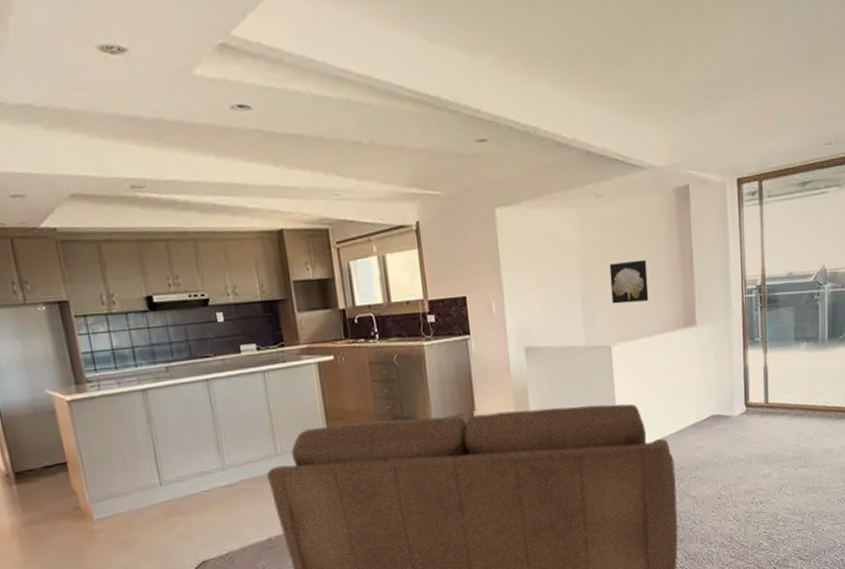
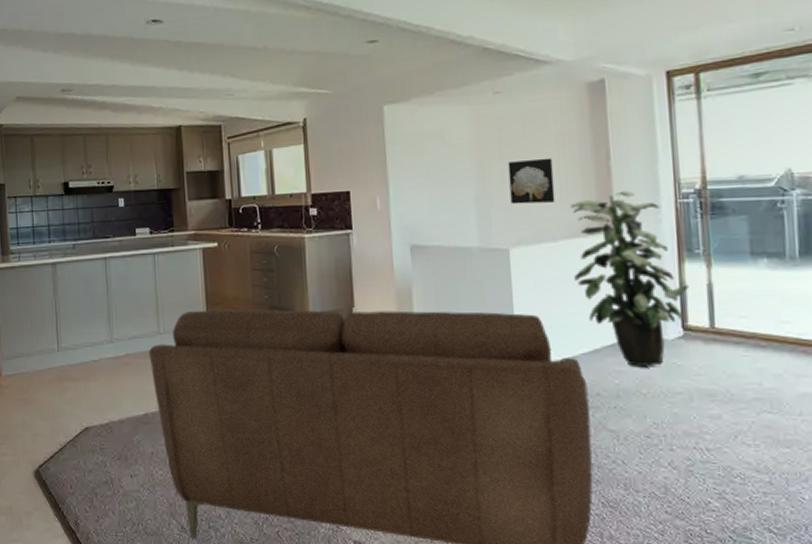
indoor plant: none [661,288,751,441] -> present [570,190,689,366]

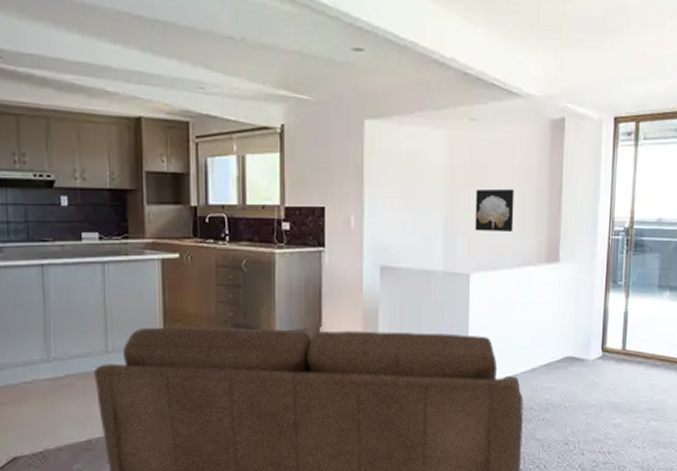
indoor plant: present [570,190,689,366] -> none [522,225,611,383]

